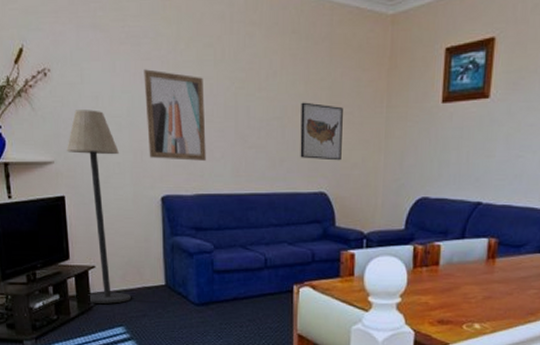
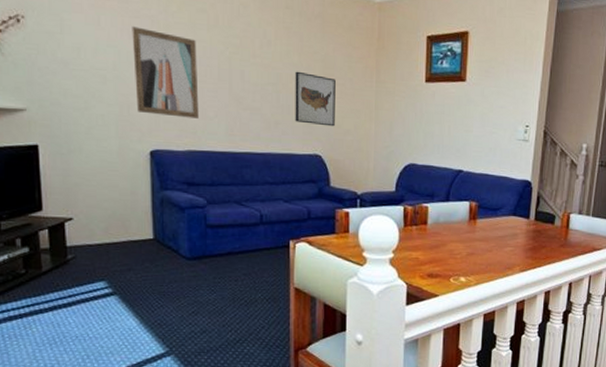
floor lamp: present [66,110,131,304] -> none [41,59,114,257]

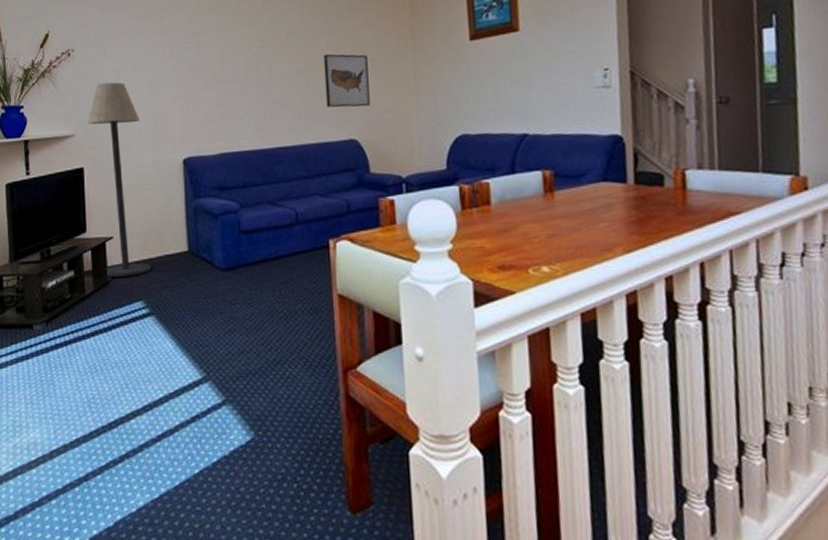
floor lamp: none [41,59,114,257] -> present [86,82,151,277]
wall art: present [132,26,199,119] -> none [165,40,229,122]

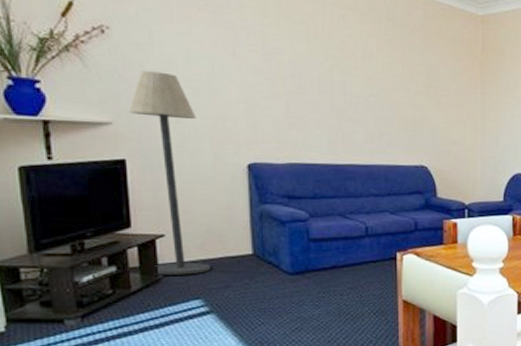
wall art: present [324,53,370,108] -> none [399,83,440,138]

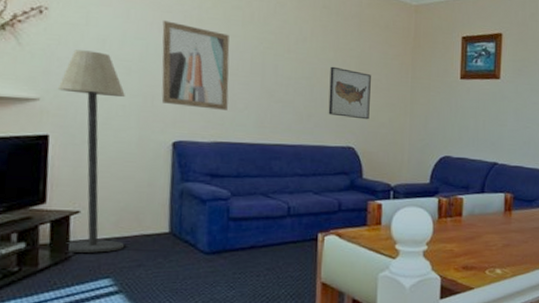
wall art: none [226,38,299,131] -> present [161,20,230,110]
wall art: none [399,83,440,138] -> present [328,66,371,120]

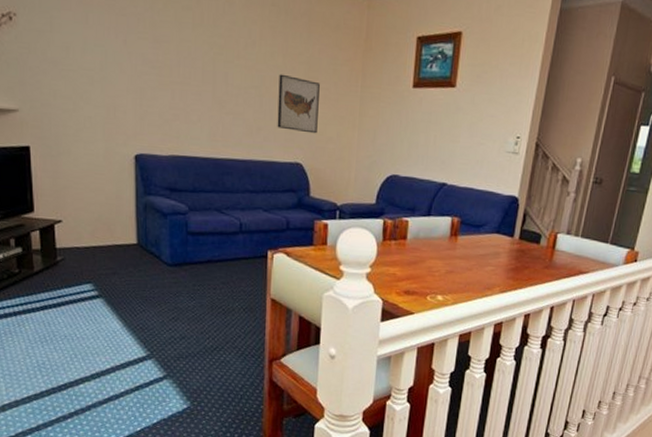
floor lamp: present [57,50,125,253] -> none [32,58,100,260]
wall art: present [161,20,230,110] -> none [118,25,183,122]

